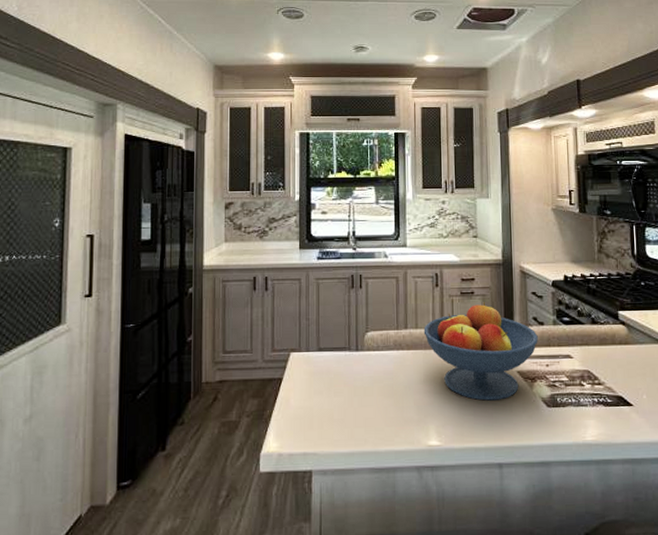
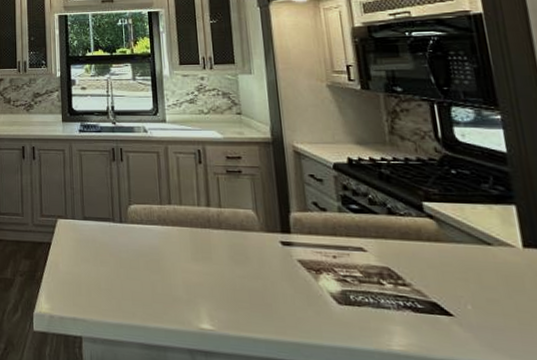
fruit bowl: present [423,302,538,401] -> none [188,182,321,290]

